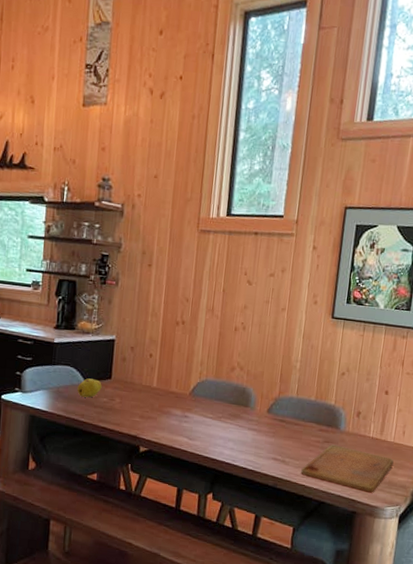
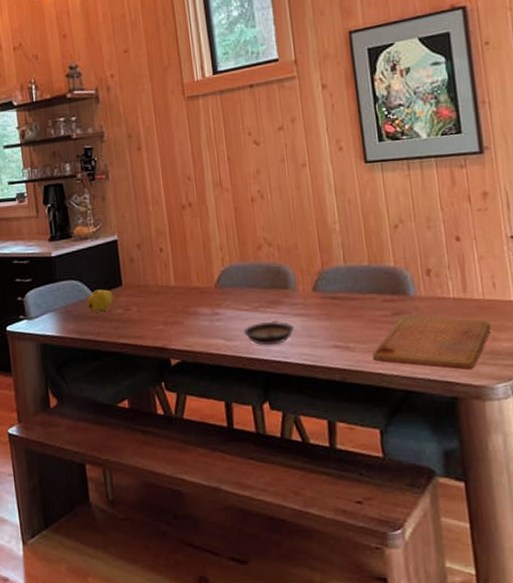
saucer: none [204,430,246,450] -> present [243,320,294,346]

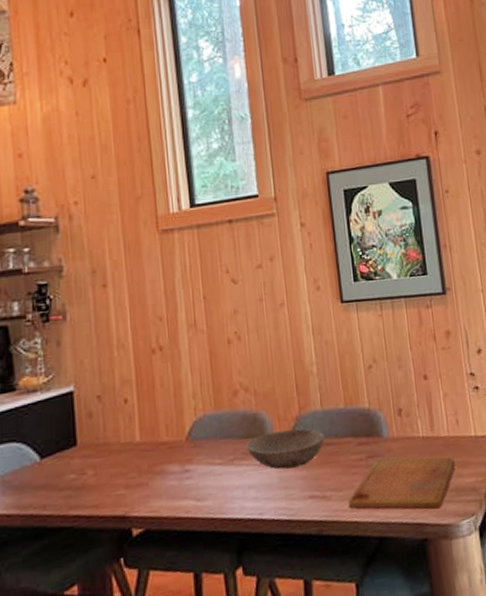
fruit: present [86,289,114,313] -> none [31,451,65,481]
saucer: present [243,320,294,346] -> none [216,473,270,503]
bowl: none [270,282,348,319] -> present [246,428,325,470]

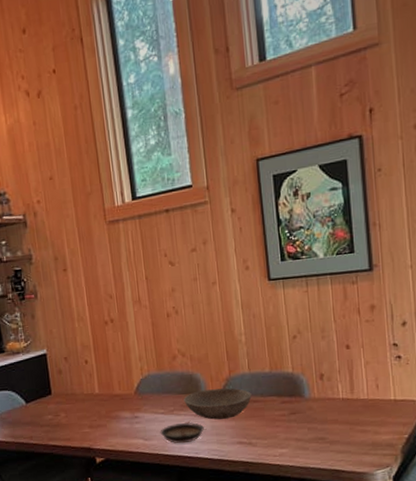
saucer: none [216,473,270,503] -> present [160,422,204,444]
cutting board: present [348,457,455,510] -> none [271,414,373,459]

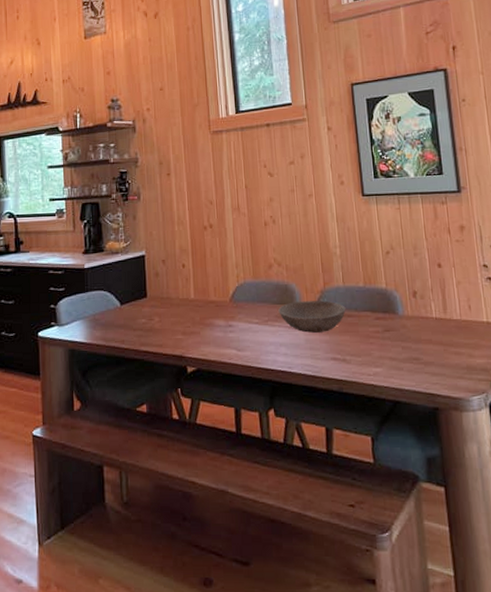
saucer: present [160,422,204,444] -> none [253,334,298,357]

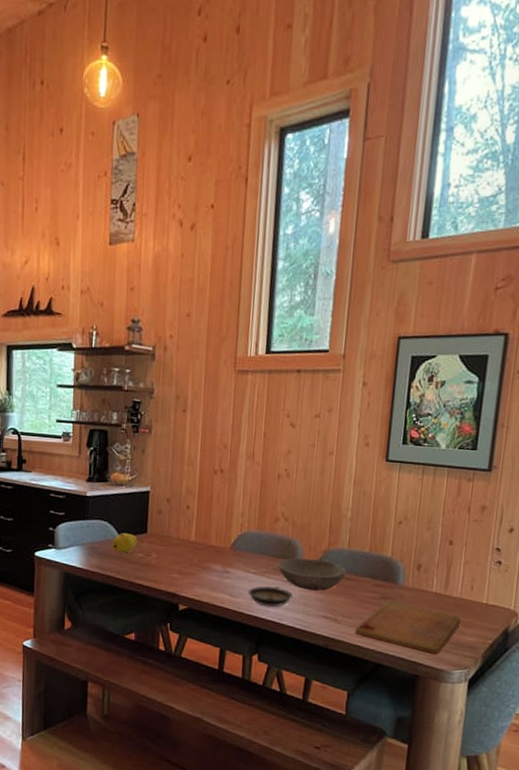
fruit: none [114,300,138,321] -> present [112,533,137,553]
saucer: none [253,334,298,357] -> present [248,586,293,608]
cutting board: none [366,332,467,383] -> present [355,601,461,654]

